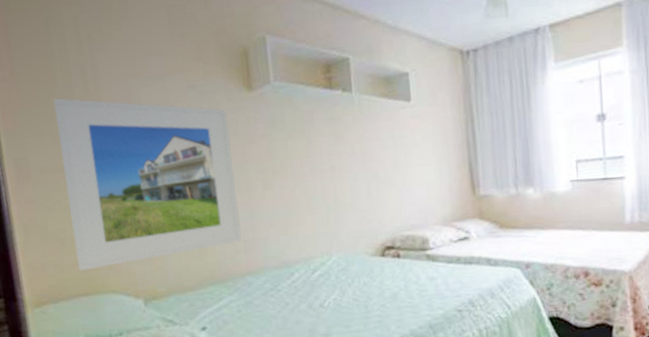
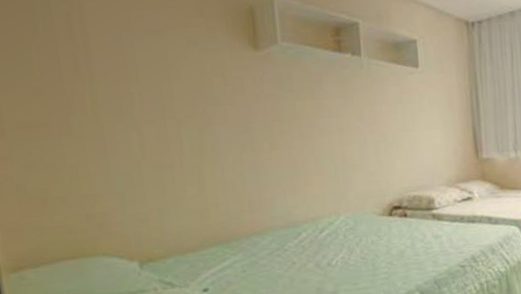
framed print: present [53,98,242,271] -> none [33,48,247,233]

